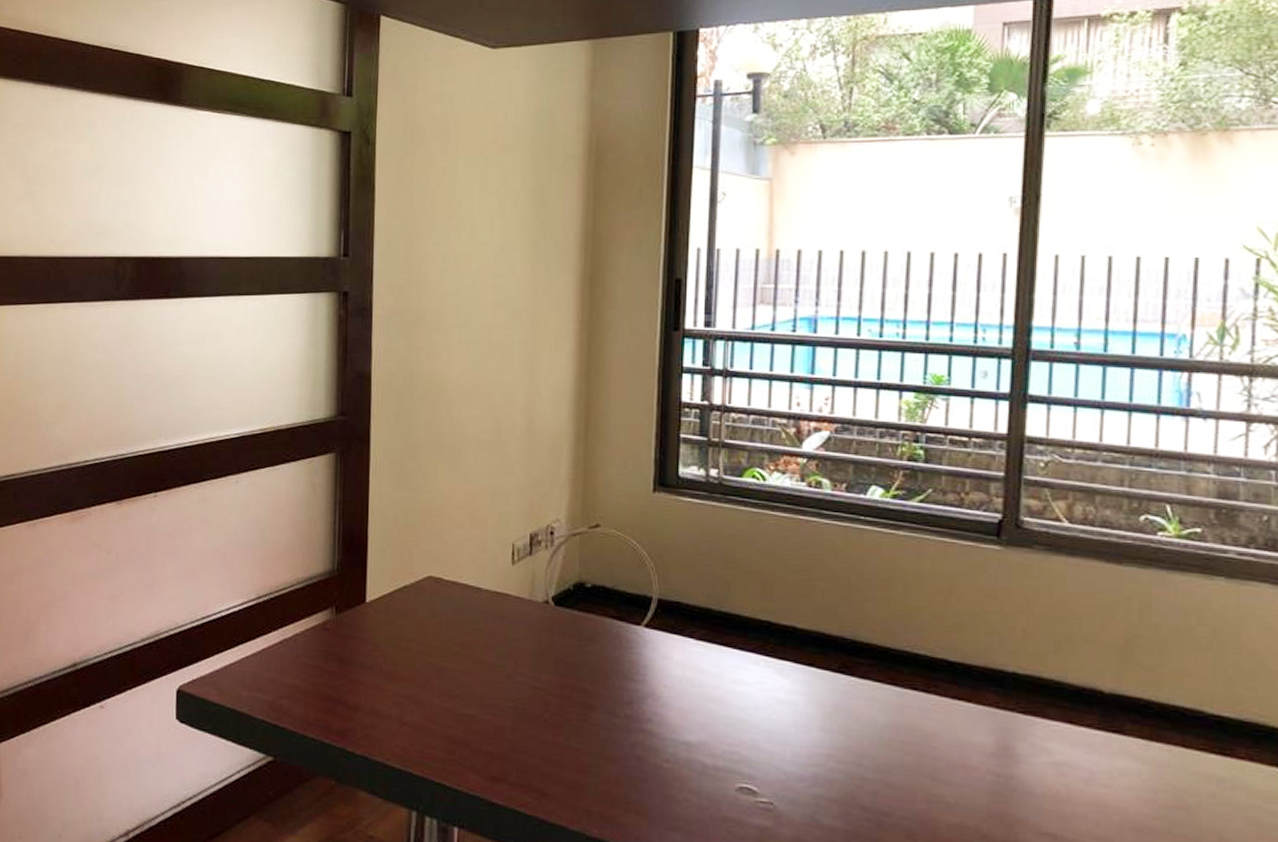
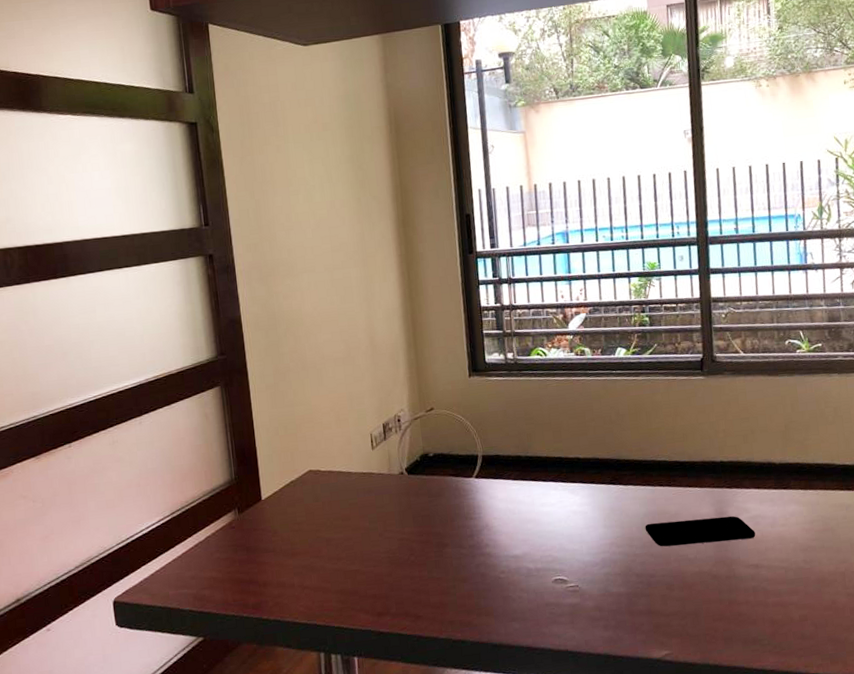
phone: none [883,739,1058,795] -> present [645,516,756,547]

